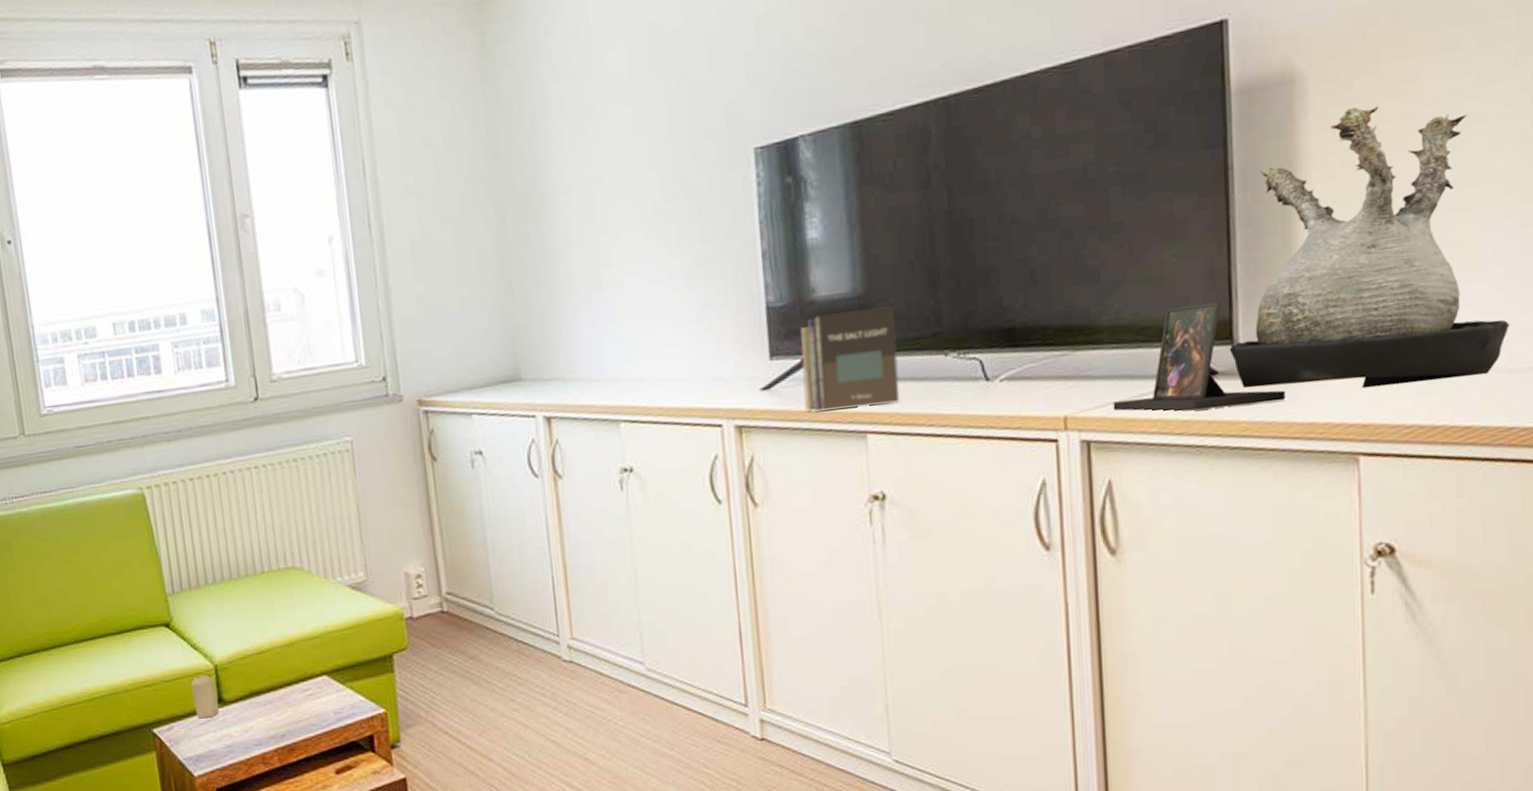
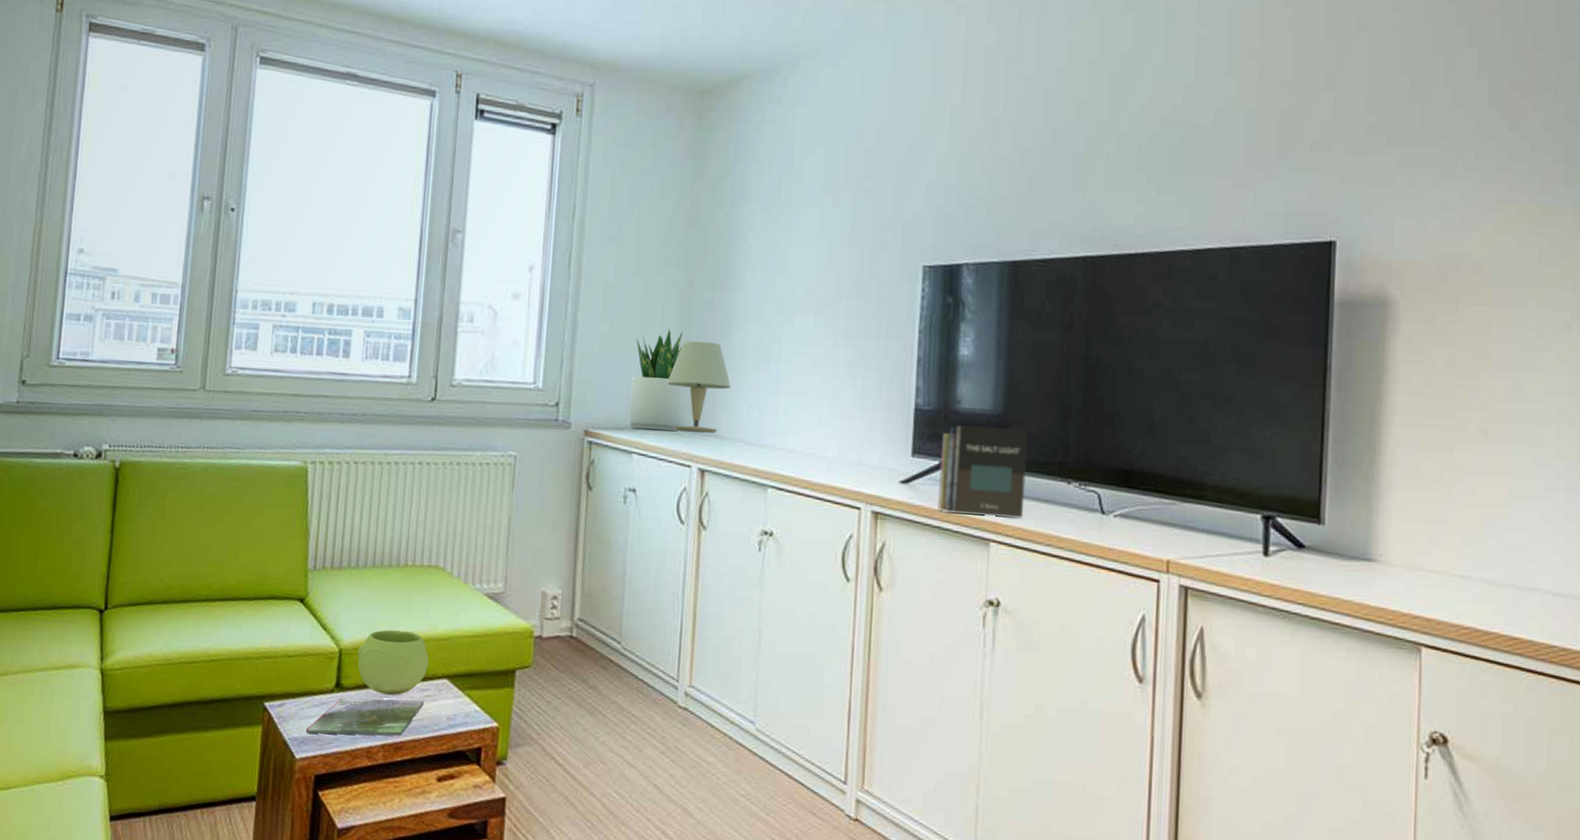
candle: present [190,674,220,719] -> none [311,656,336,701]
magazine: none [198,700,308,752] -> present [305,698,424,736]
bowl: none [232,636,305,701] -> present [357,629,429,695]
planter: none [455,274,516,389] -> present [629,328,684,432]
table lamp: none [495,279,564,382] -> present [667,341,731,433]
photo frame: present [1113,301,1287,411] -> none [1211,480,1363,583]
plant: present [1229,105,1510,389] -> none [1316,337,1556,594]

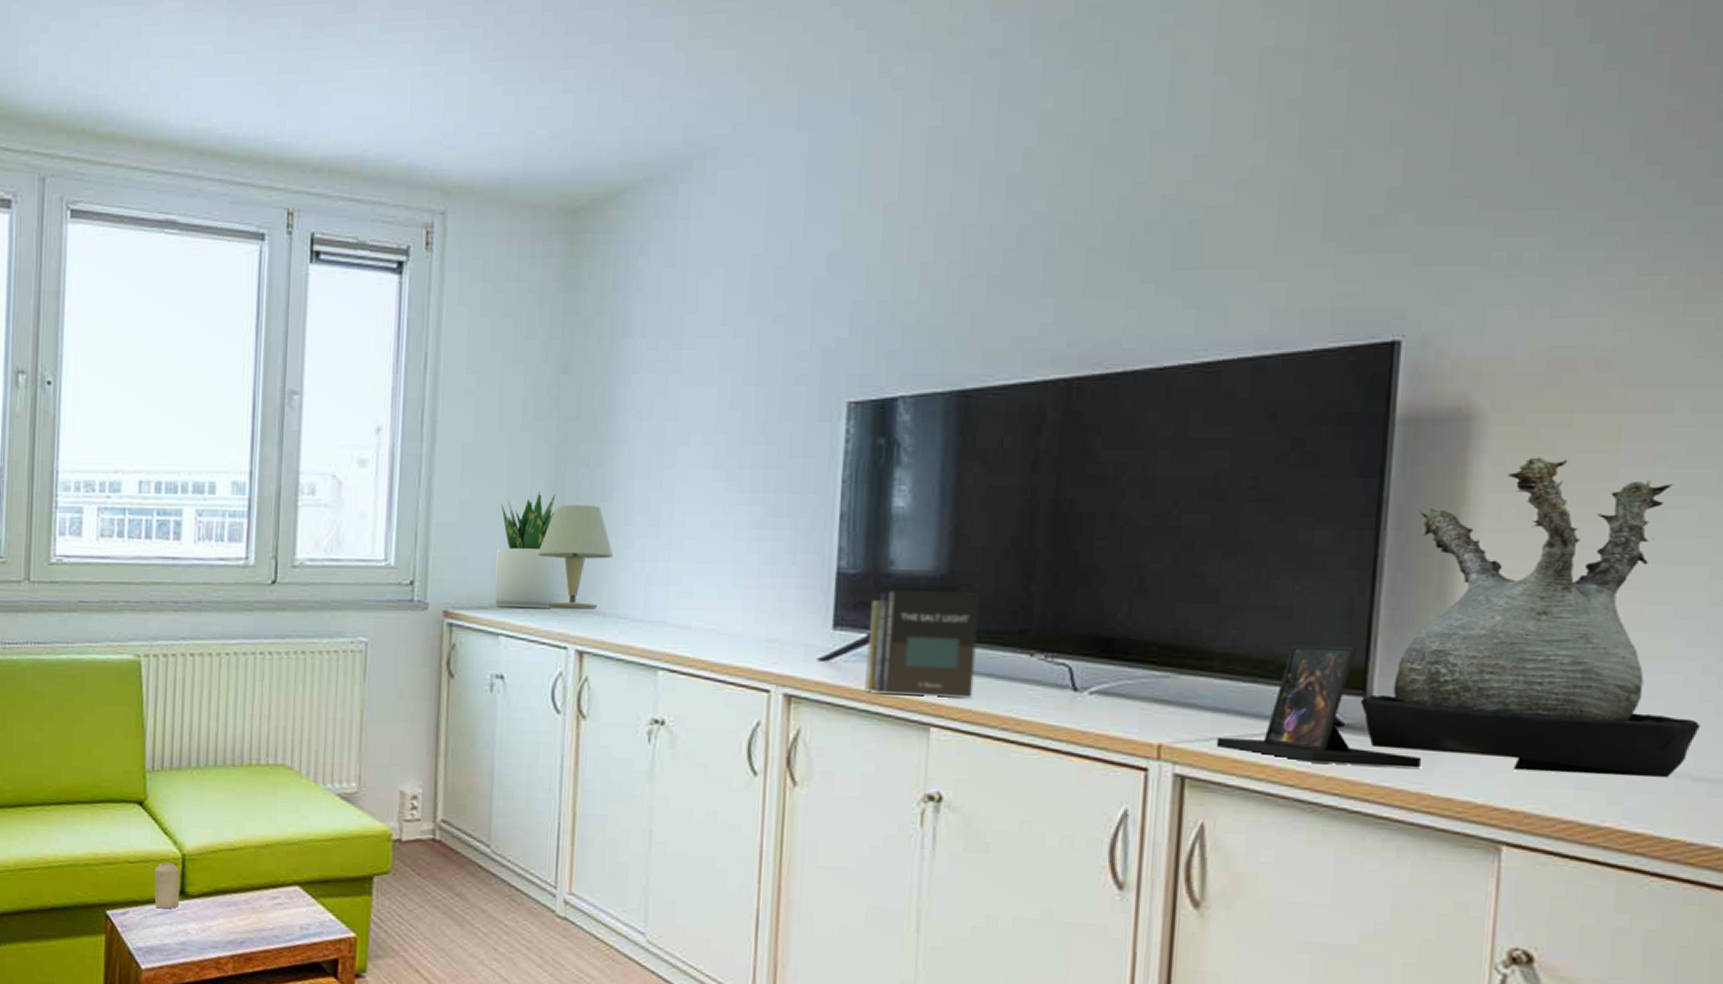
magazine: present [305,698,424,736] -> none [150,906,275,947]
candle: none [311,656,336,701] -> present [154,862,180,909]
bowl: present [357,629,429,695] -> none [201,833,278,903]
photo frame: none [1211,480,1363,583] -> present [1216,644,1423,768]
plant: none [1316,337,1556,594] -> present [1359,457,1701,779]

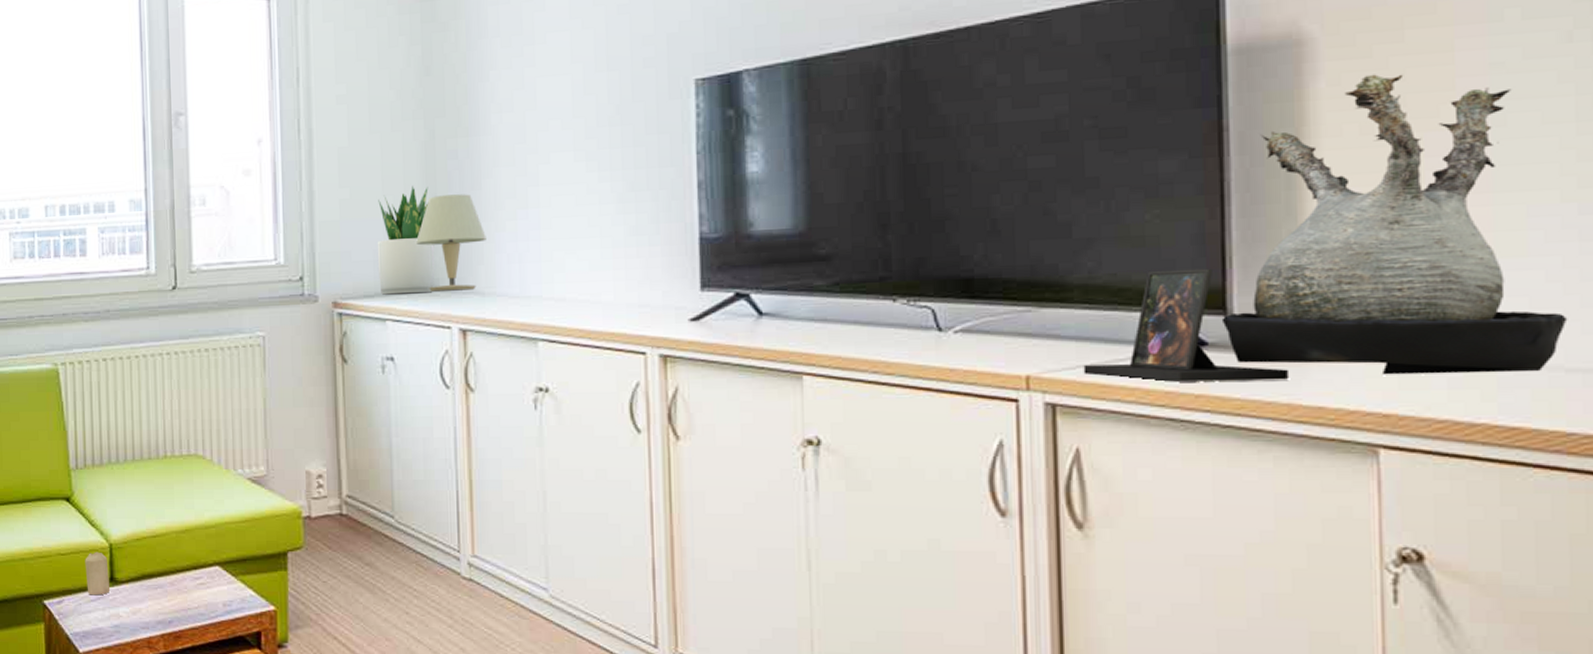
books: present [865,590,980,699] -> none [734,246,841,348]

